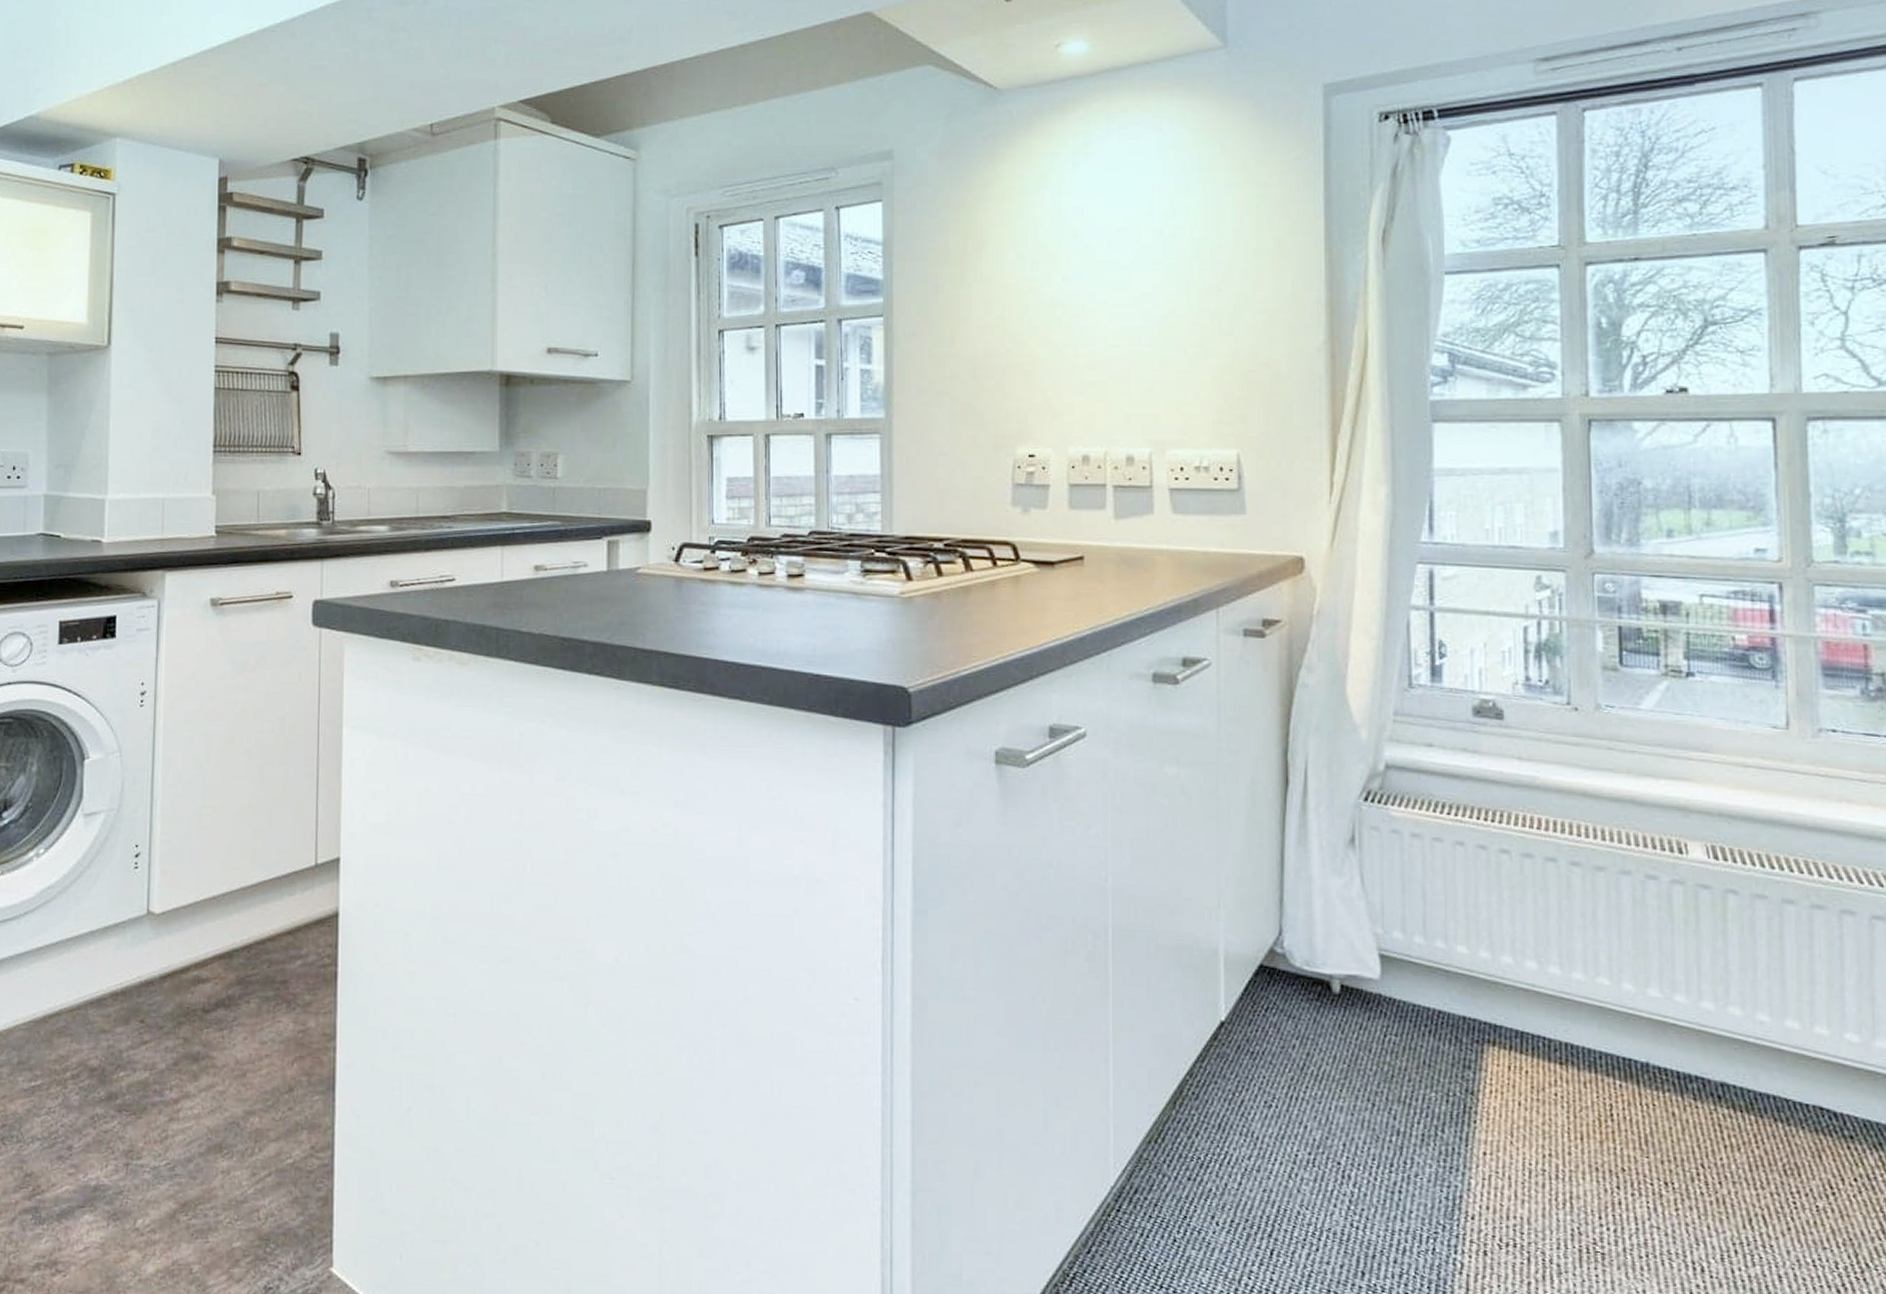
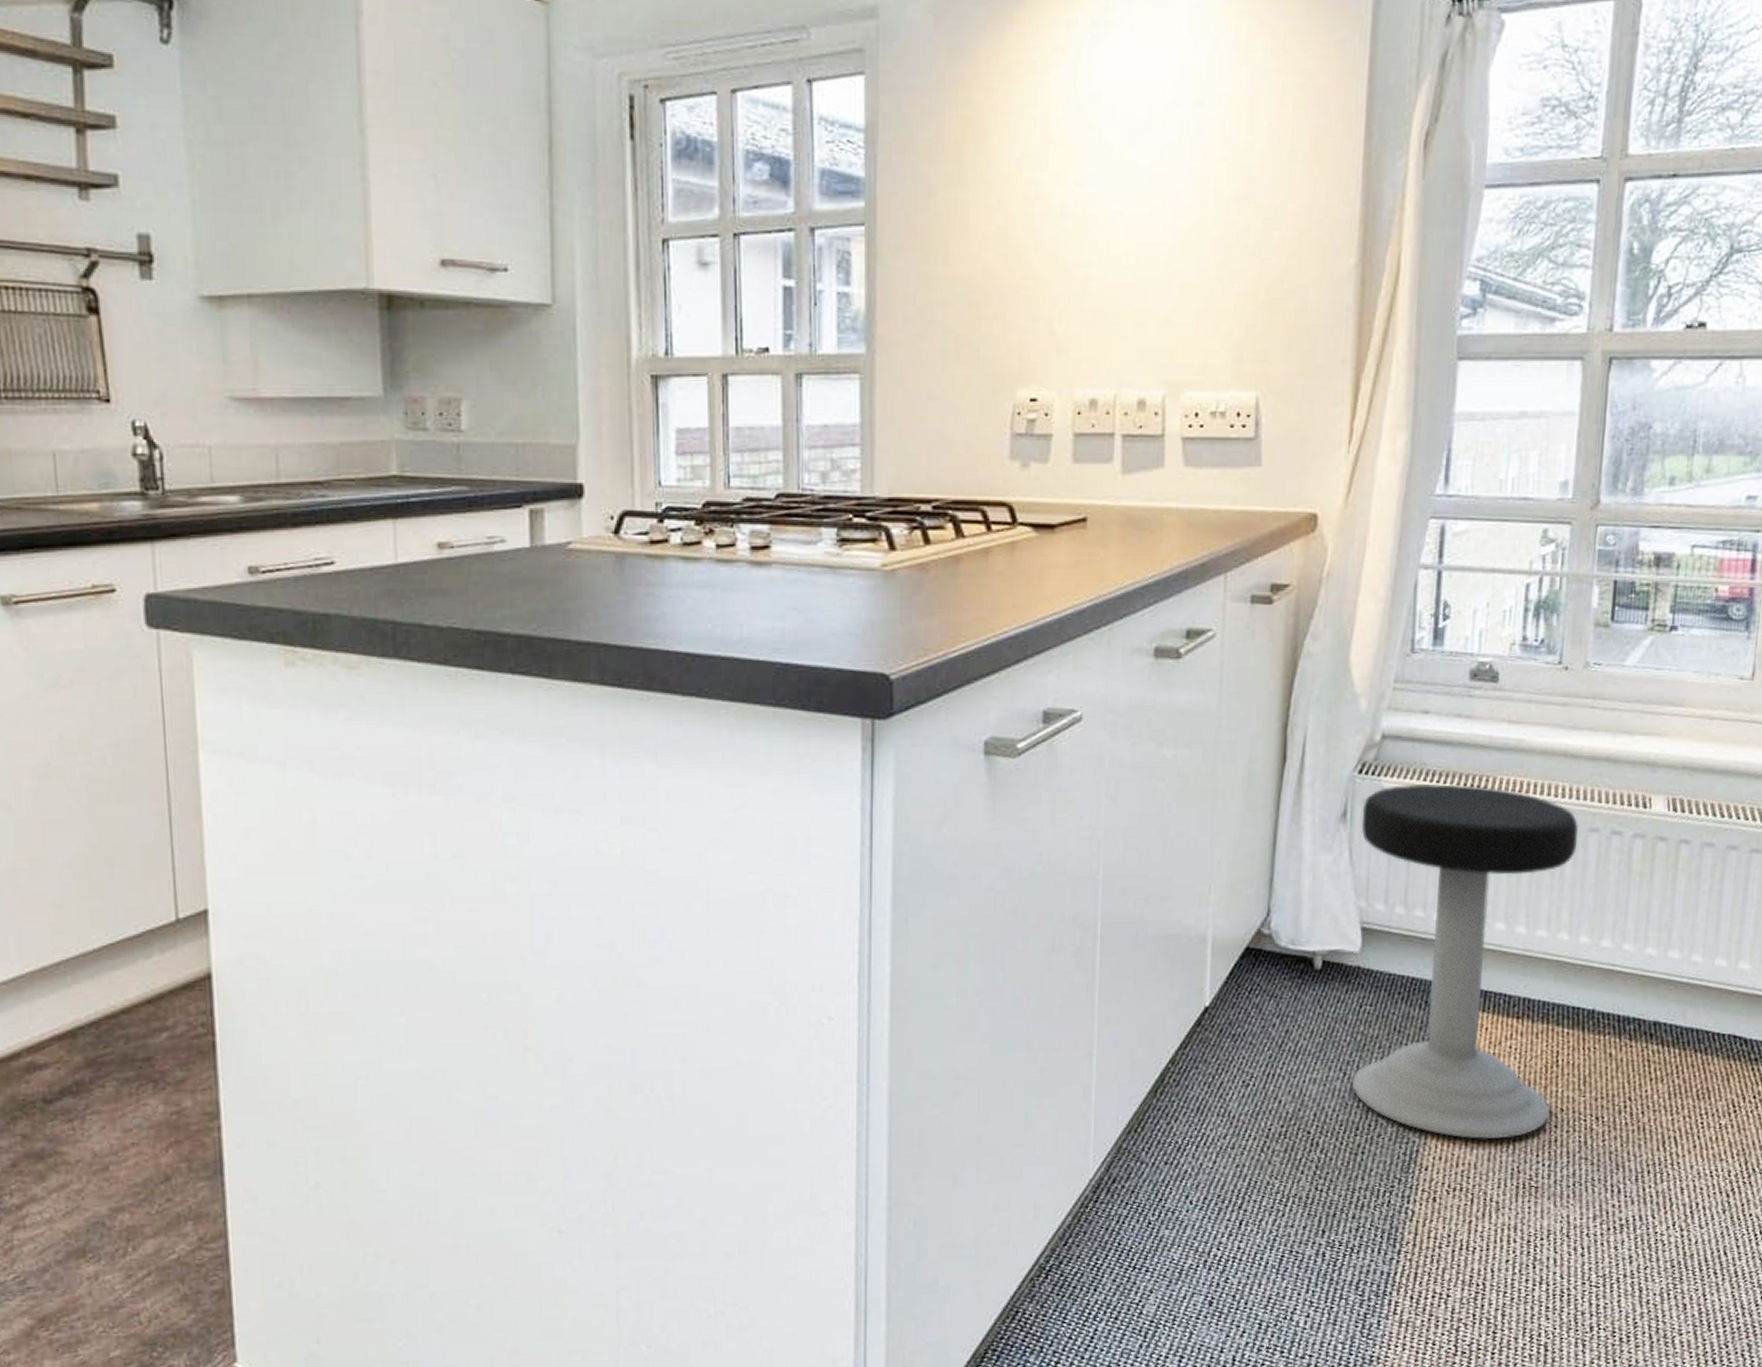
stool: none [1371,814,1609,1194] -> present [1352,783,1578,1140]

